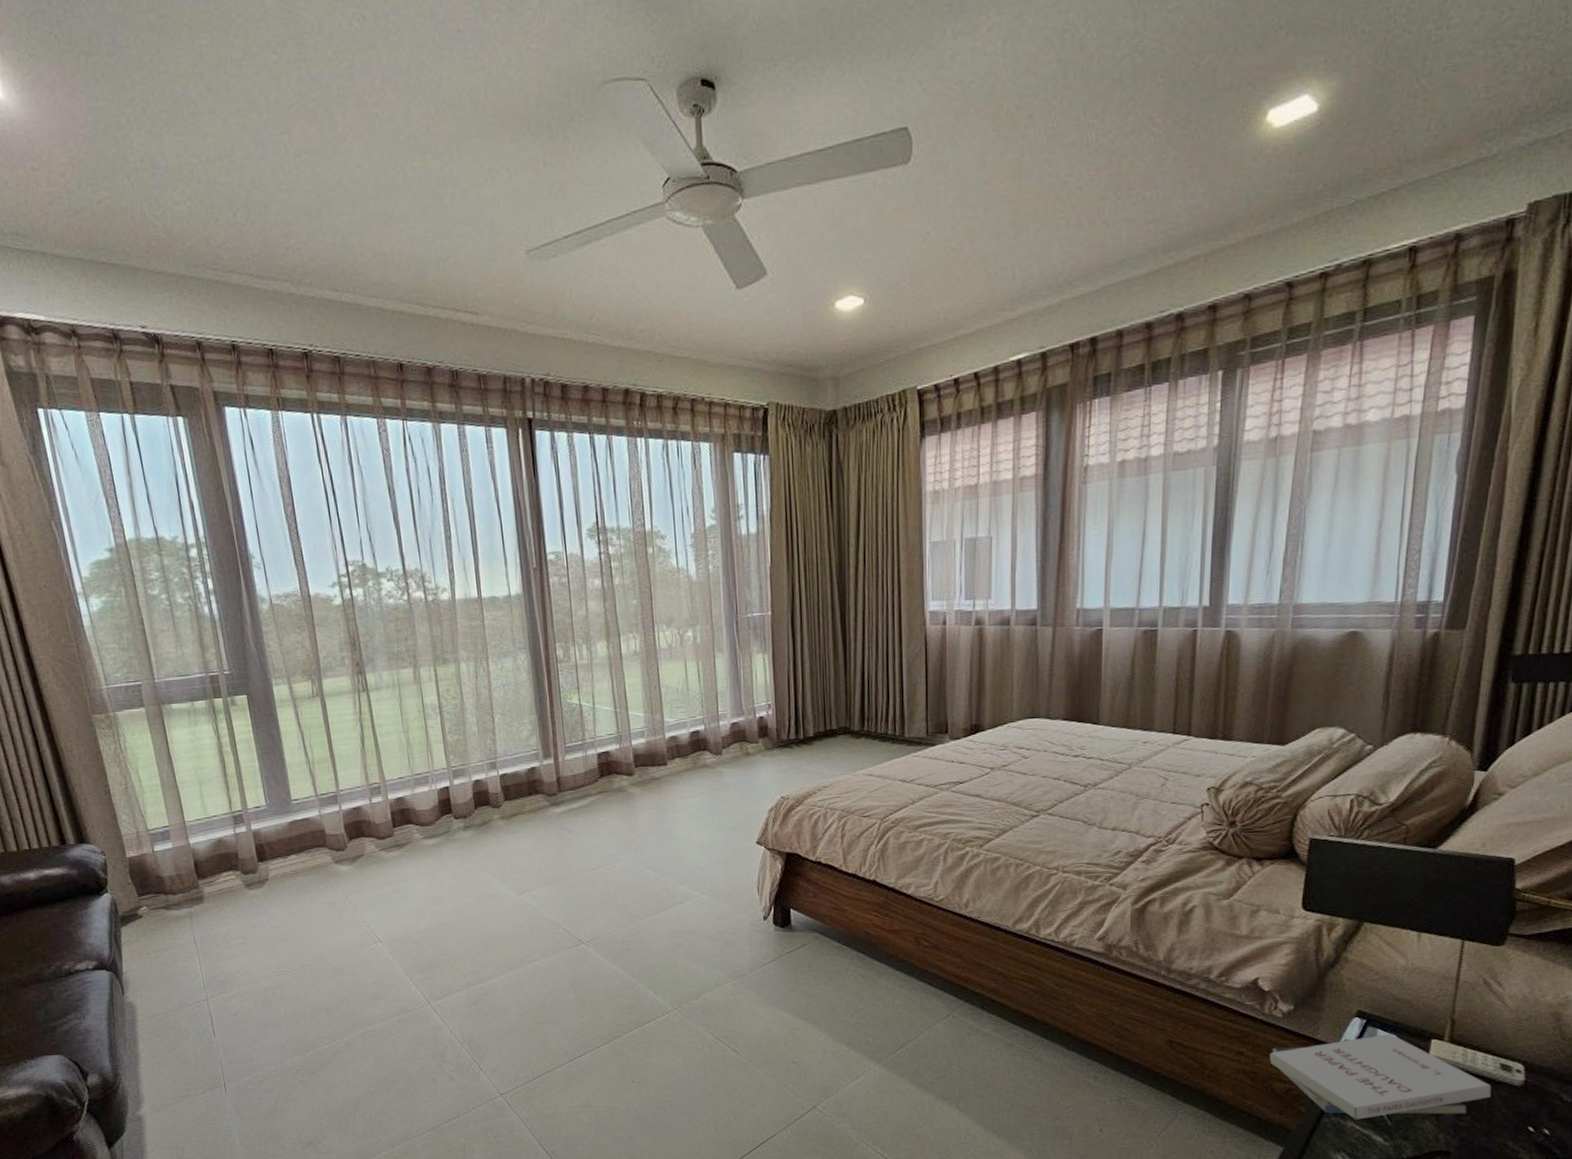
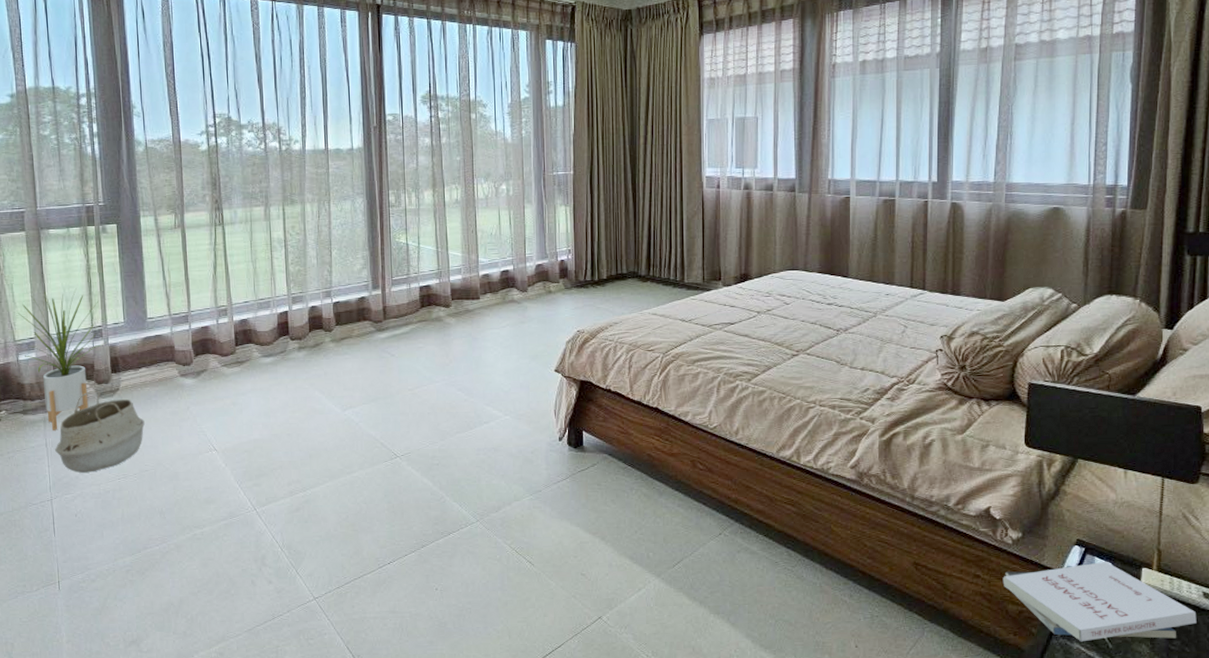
house plant: none [147,769,249,926] -> present [14,288,106,430]
woven basket: none [205,881,300,970] -> present [55,390,145,473]

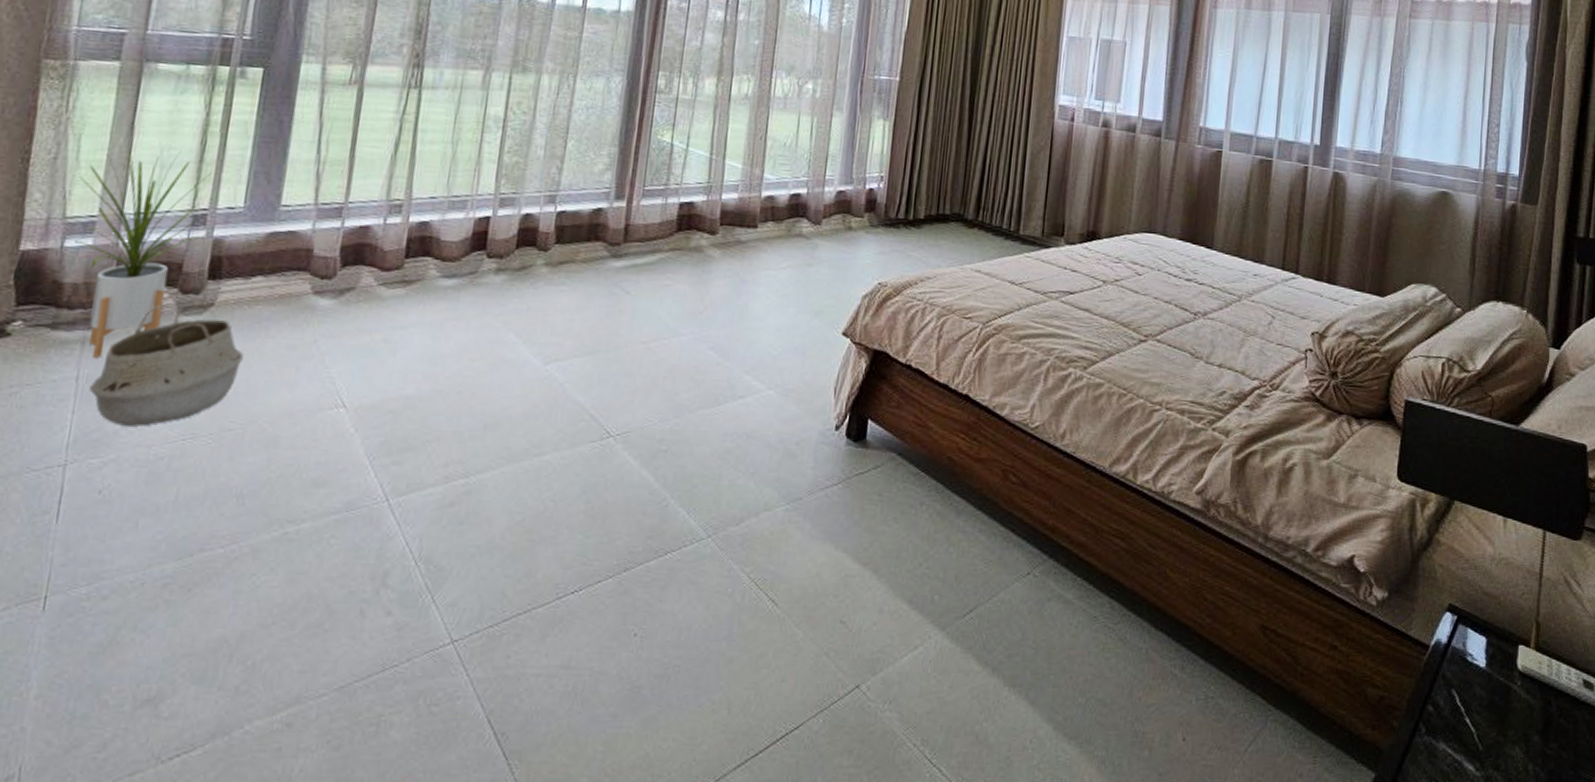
books: present [1003,561,1197,642] -> none [1363,634,1576,741]

